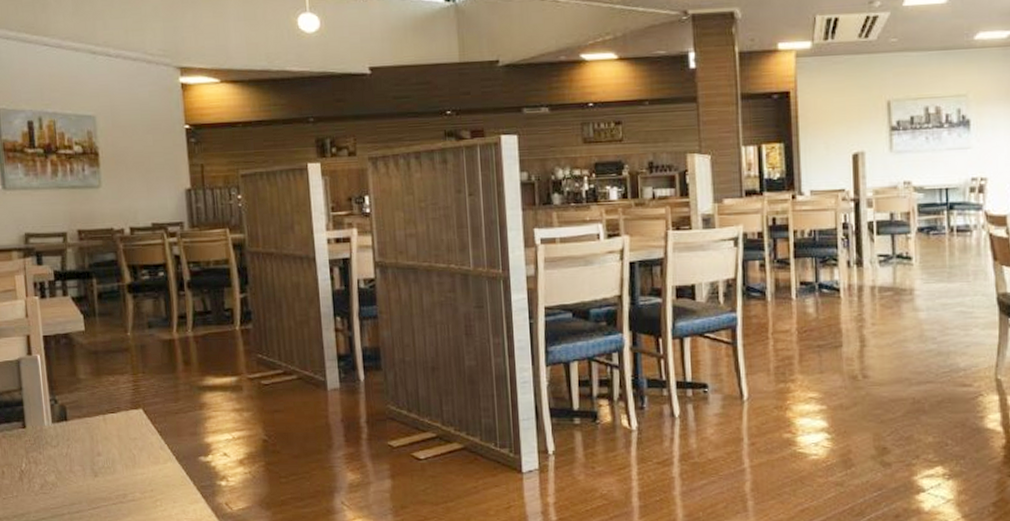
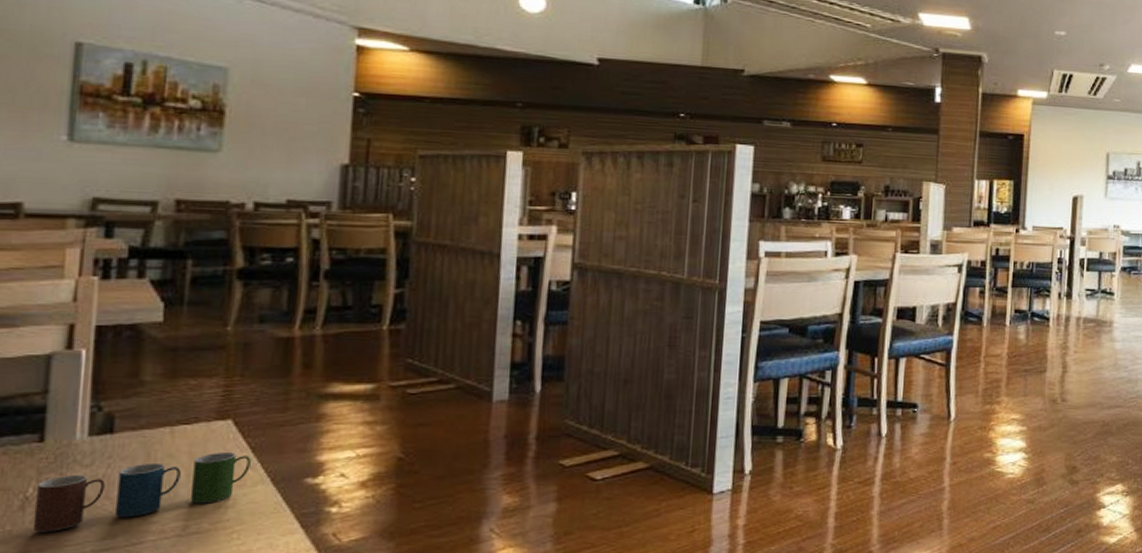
cup: none [27,436,160,498] -> present [32,453,251,532]

